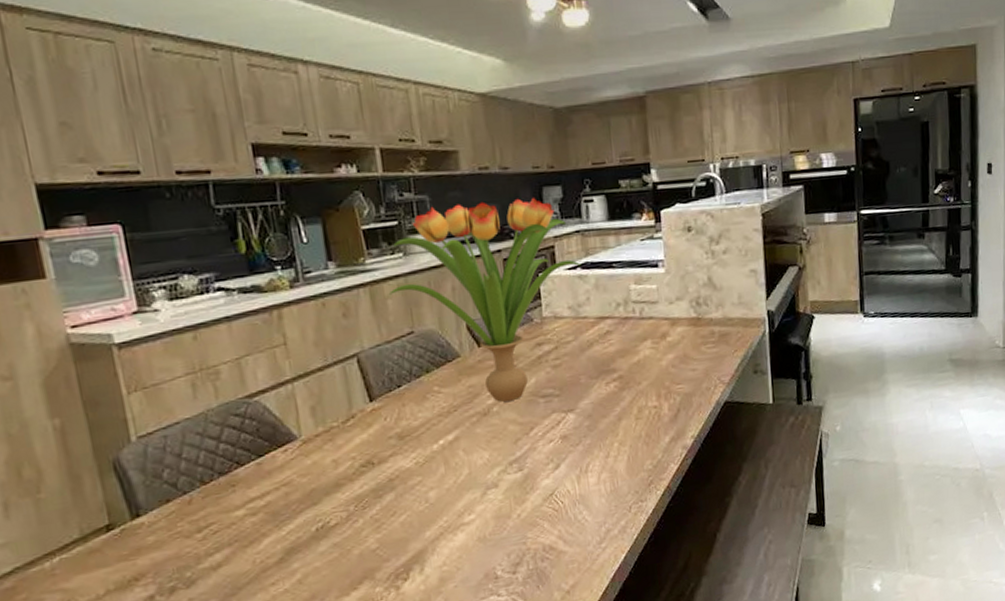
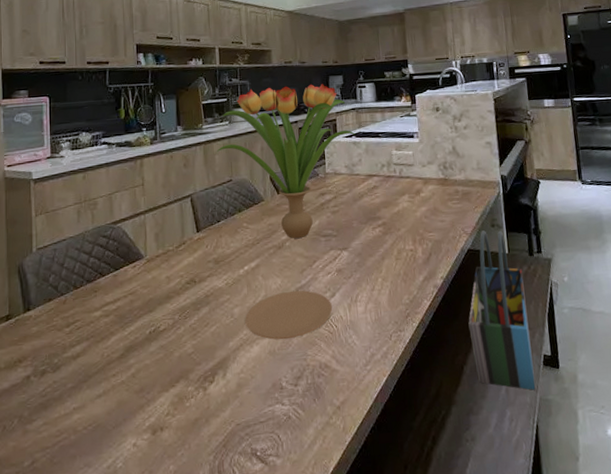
plate: none [444,463,558,524] -> present [245,290,333,340]
tote bag: none [723,377,798,552] -> present [468,230,536,390]

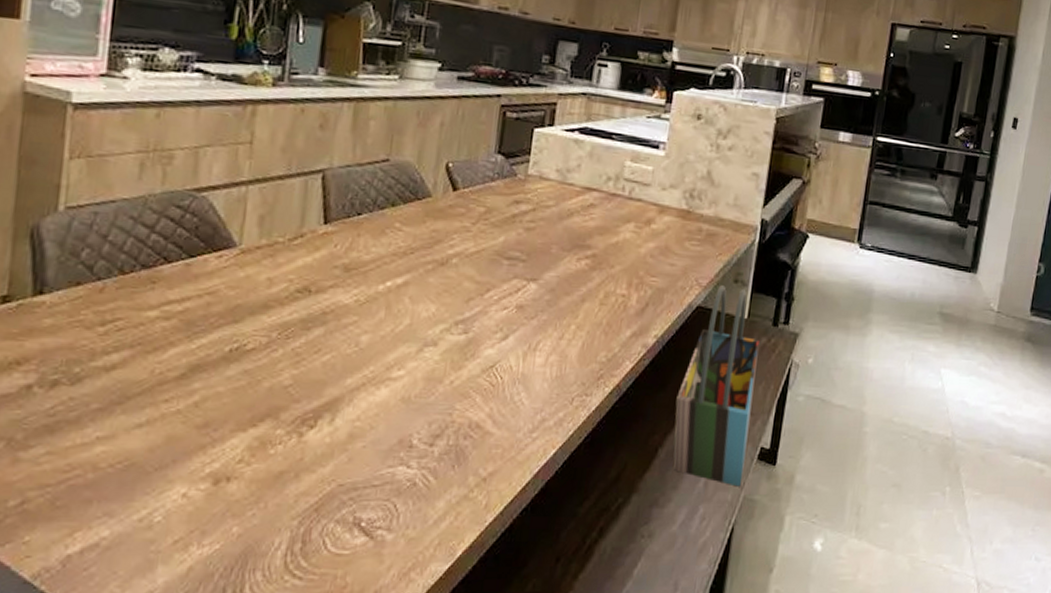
flower arrangement: present [217,83,356,238] -> none [374,35,581,256]
plate: present [245,290,333,340] -> none [374,323,502,385]

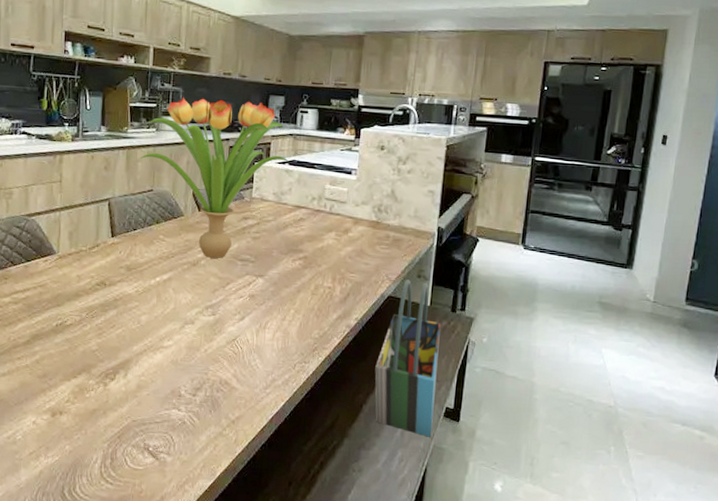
flower arrangement: none [374,35,581,256] -> present [141,97,290,258]

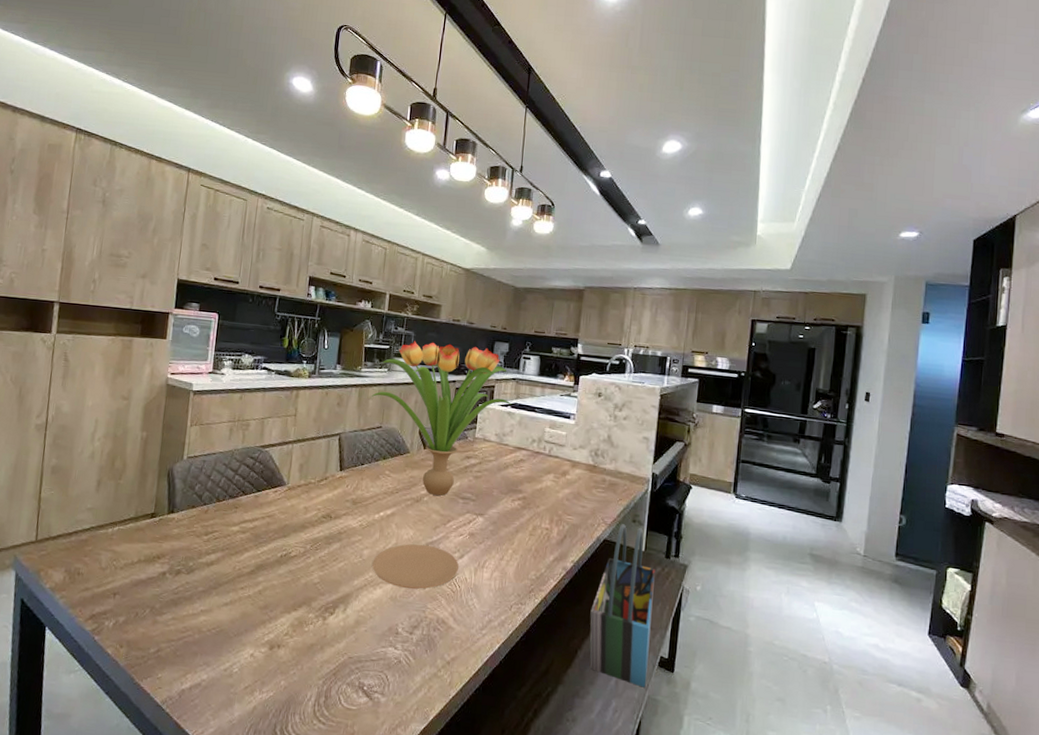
plate: none [151,307,241,352] -> present [372,543,459,589]

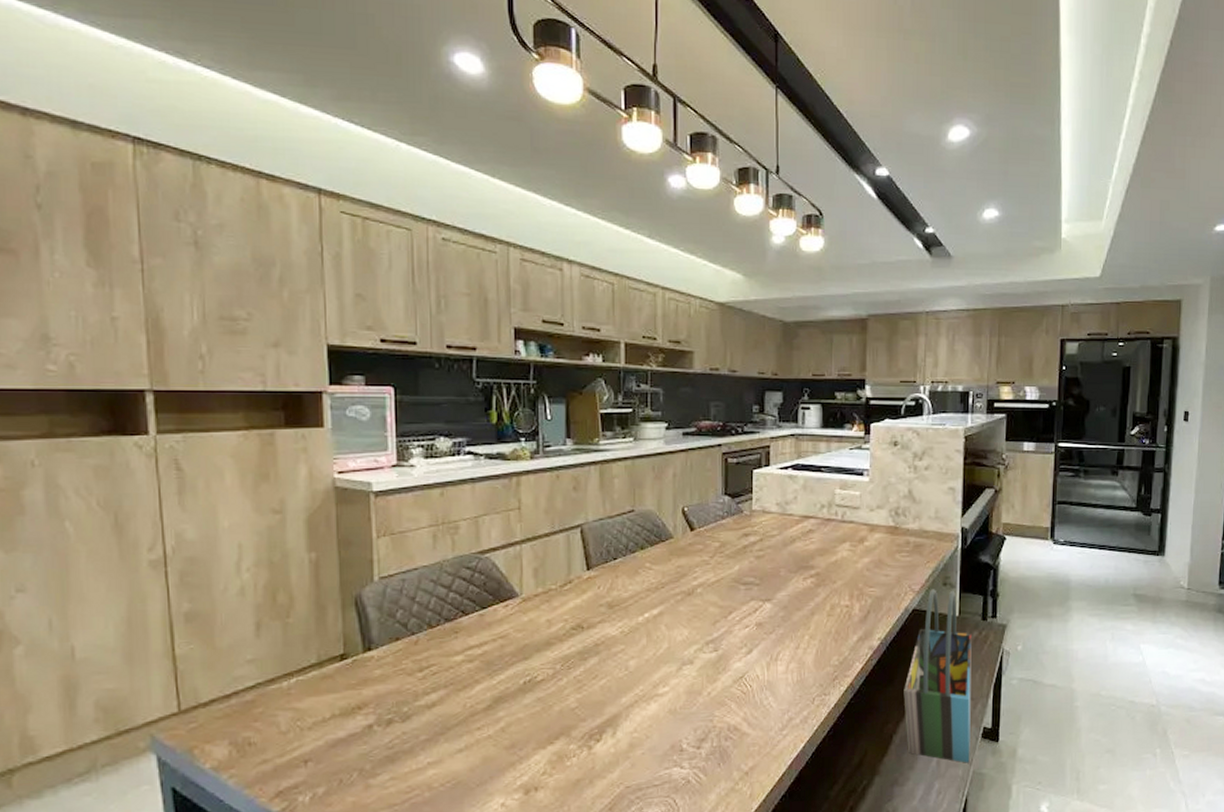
flower arrangement: present [372,340,512,496] -> none [617,399,793,584]
plate: present [372,543,459,589] -> none [642,644,748,697]

